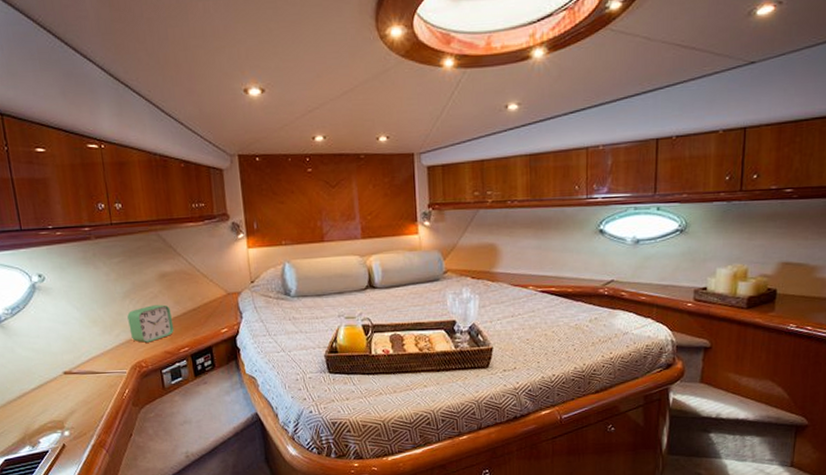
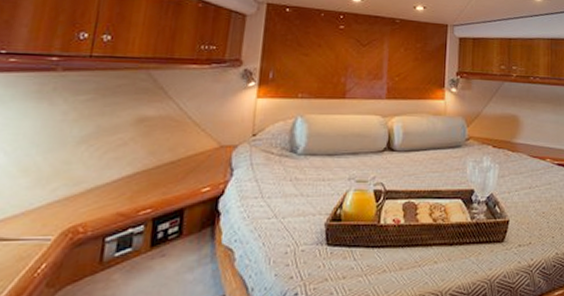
alarm clock: present [127,305,174,343] -> none [74,154,140,201]

